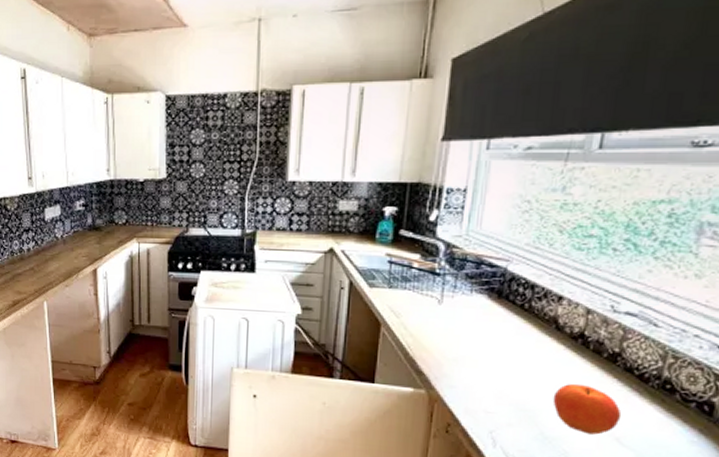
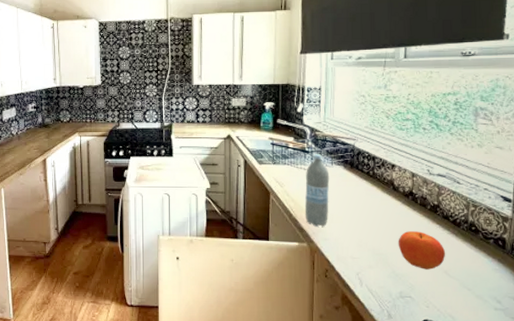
water bottle: none [426,277,466,371] -> present [304,154,330,227]

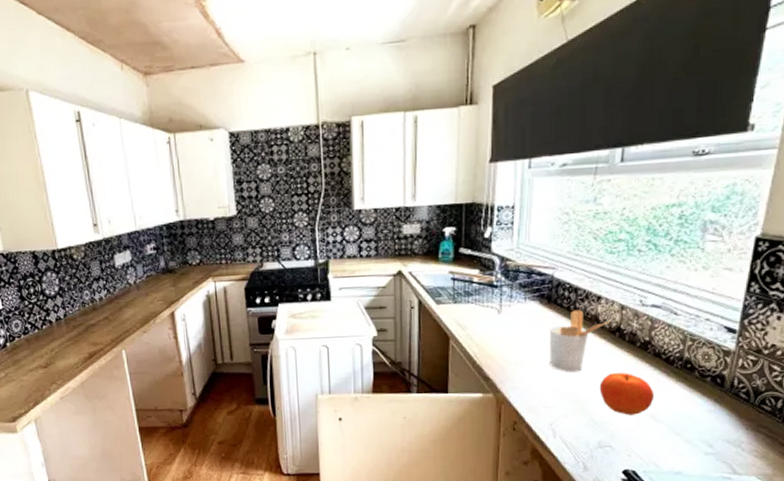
water bottle: present [304,154,330,227] -> none [491,288,522,374]
utensil holder: none [353,175,404,229] -> present [549,310,611,373]

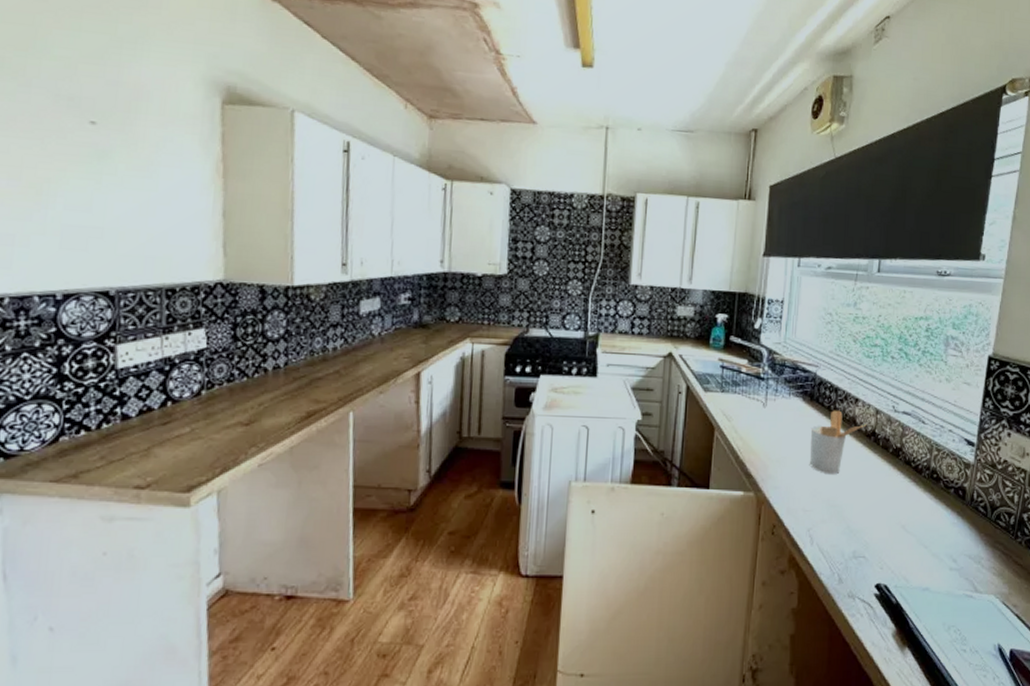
fruit: present [599,373,655,415] -> none [855,479,905,524]

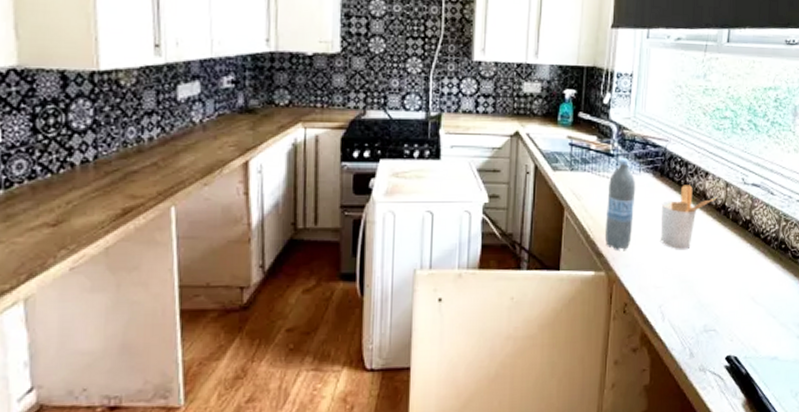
water bottle: none [754,382,786,472] -> present [604,158,636,250]

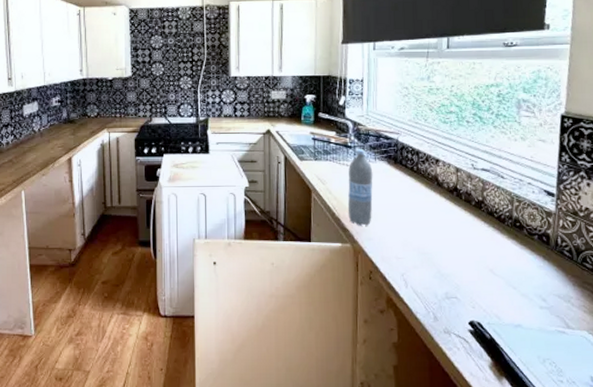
utensil holder: present [661,185,717,250] -> none [397,170,449,227]

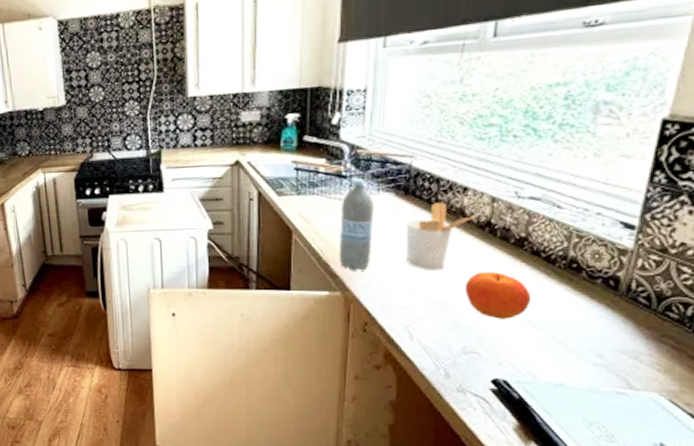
utensil holder: none [397,170,449,227] -> present [406,202,480,271]
fruit: none [443,229,491,268] -> present [464,272,532,319]

